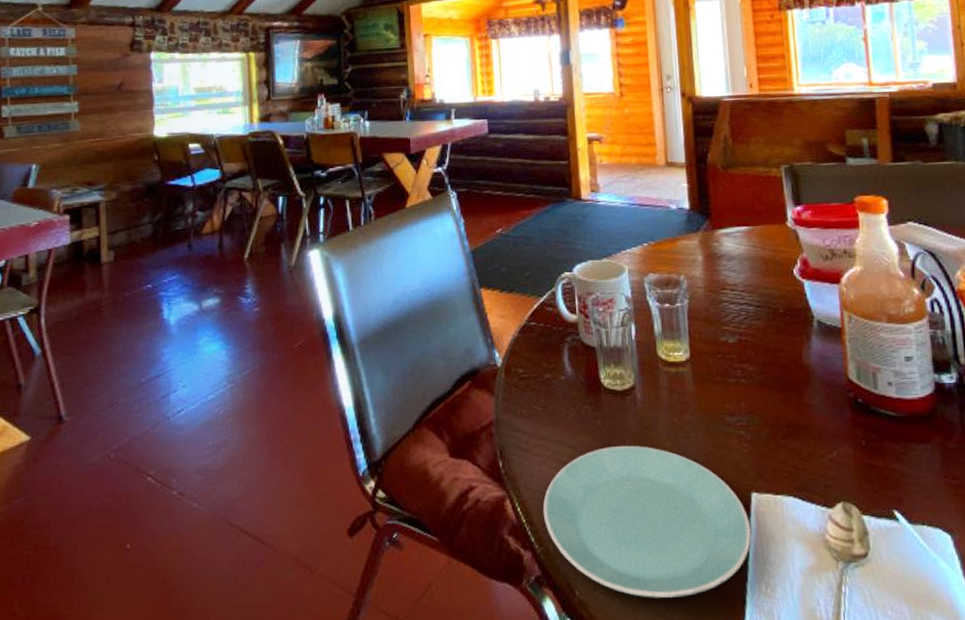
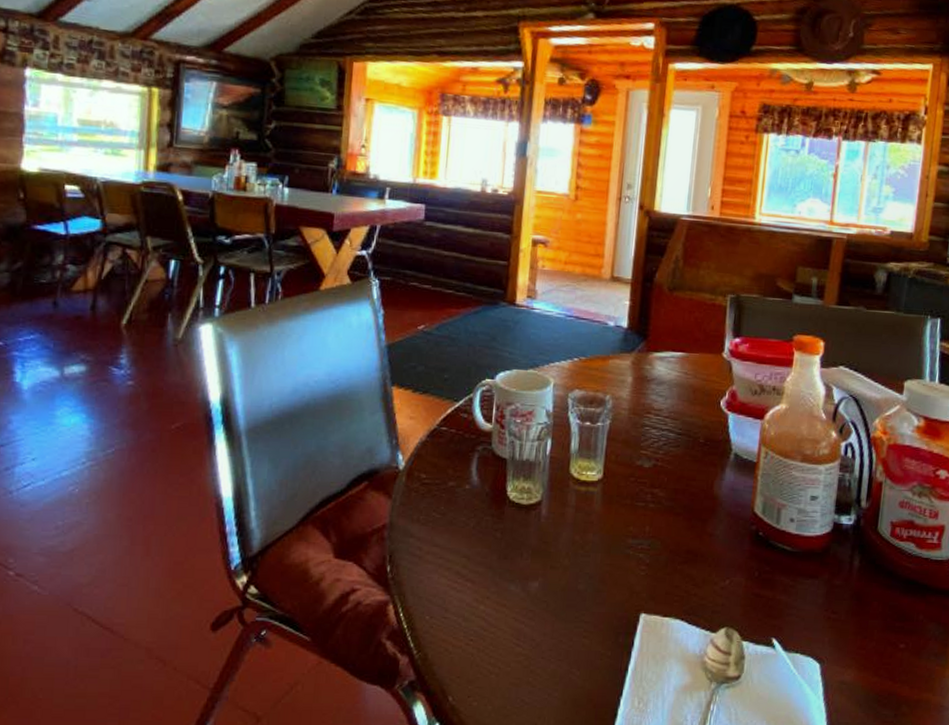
plate: present [542,445,752,598] -> none [426,559,635,708]

